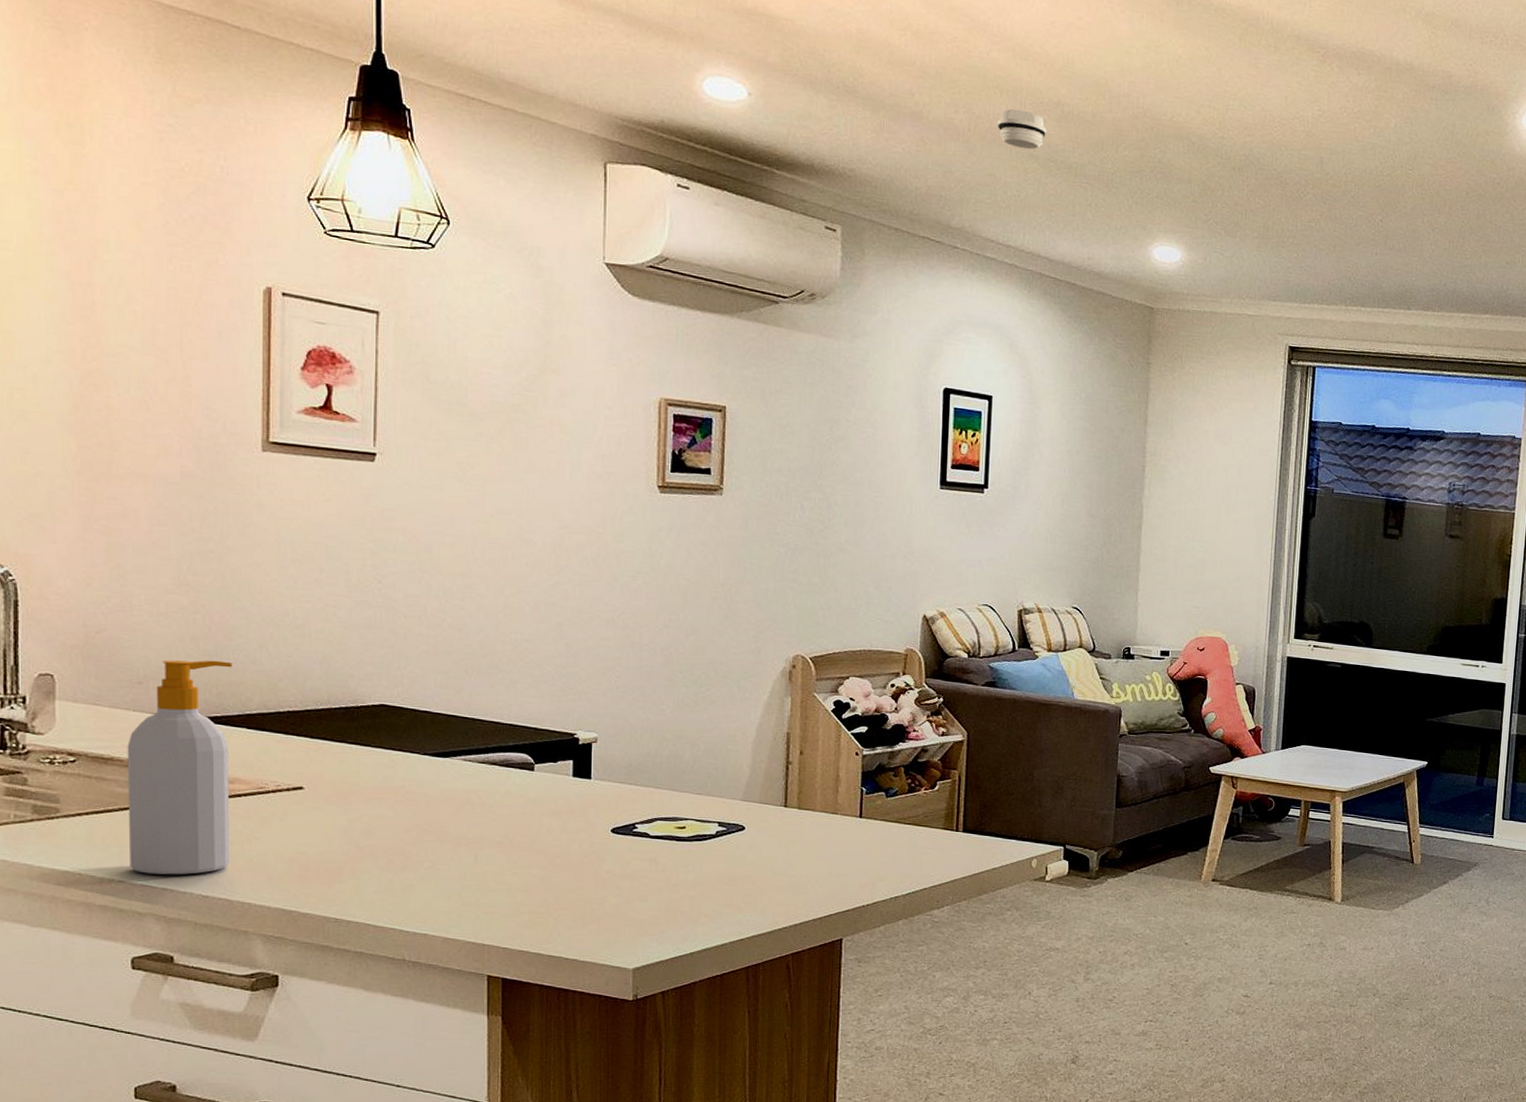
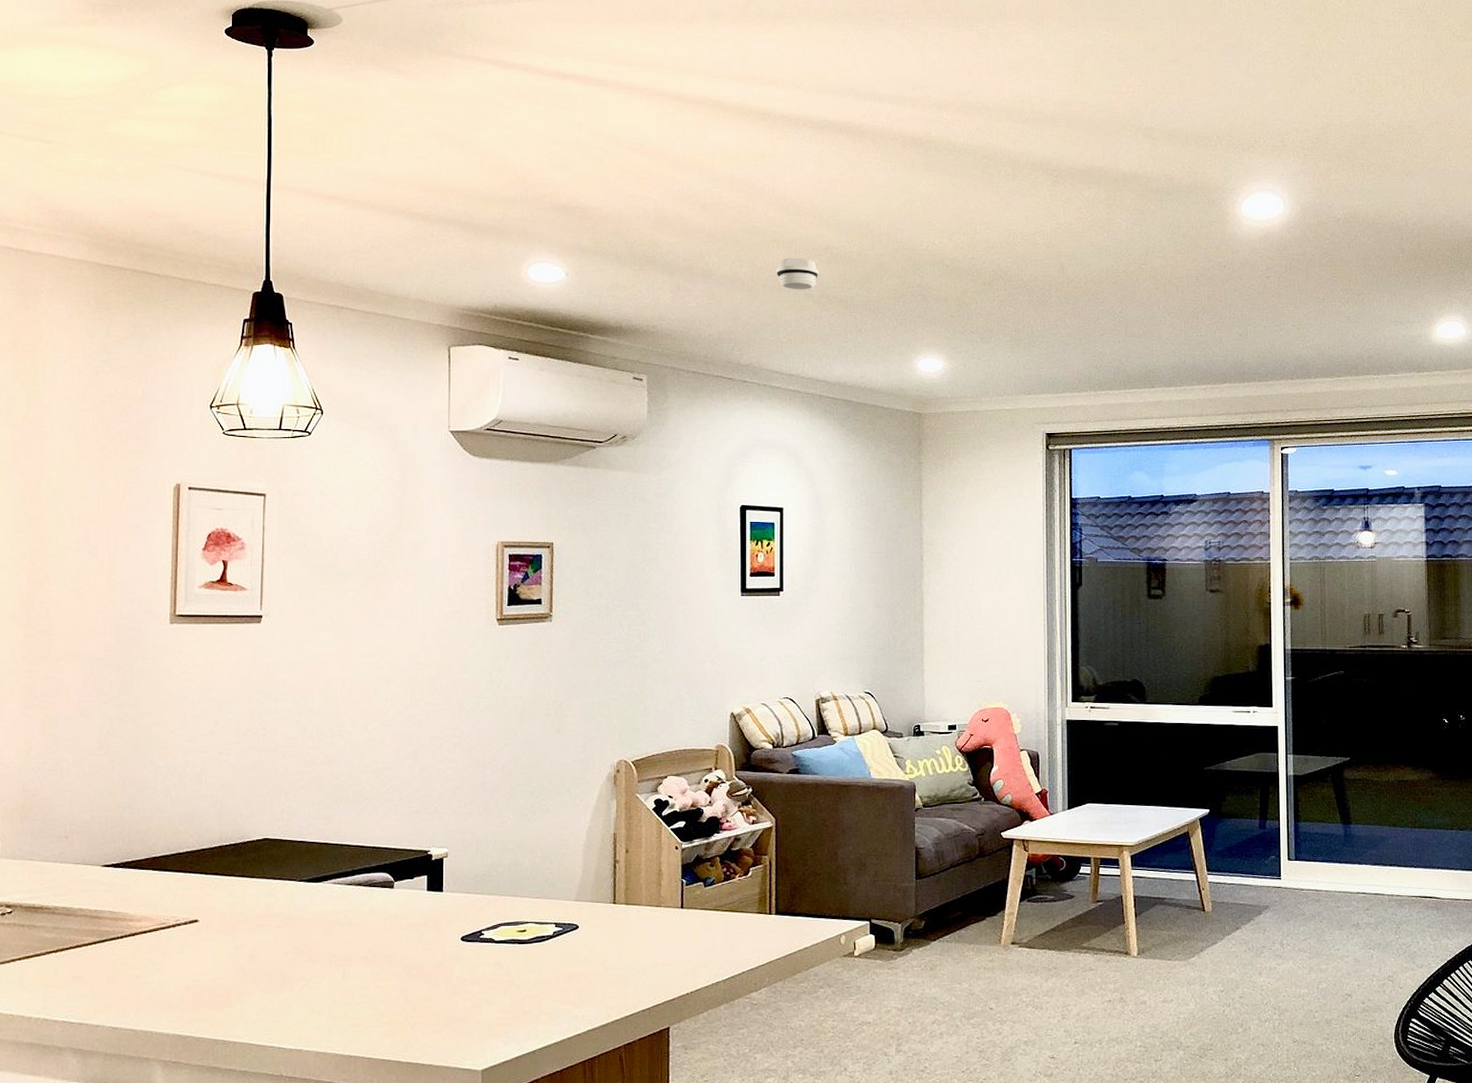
soap bottle: present [127,660,233,875] -> none [53,811,142,1011]

